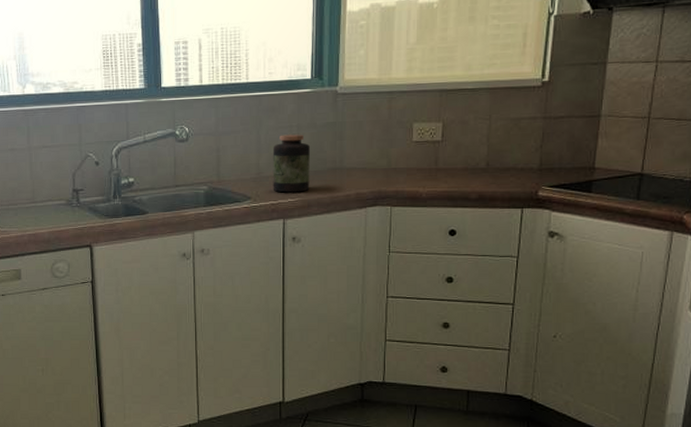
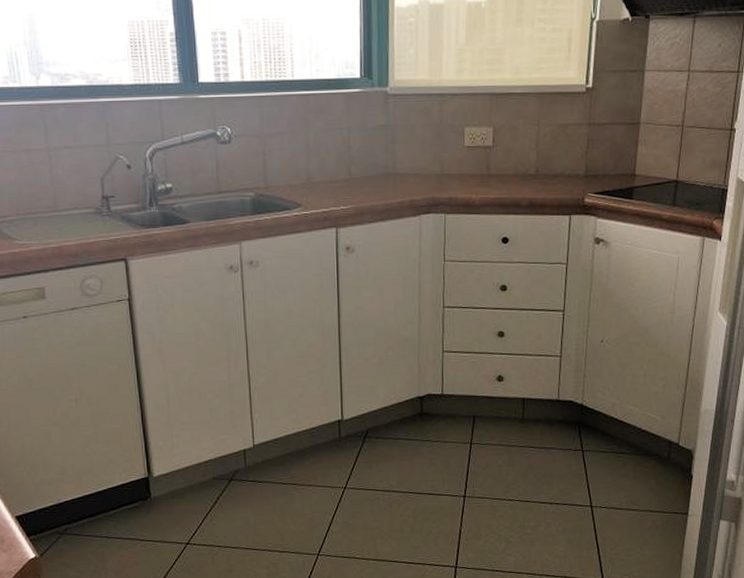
jar: present [272,134,310,193] -> none [322,137,363,200]

